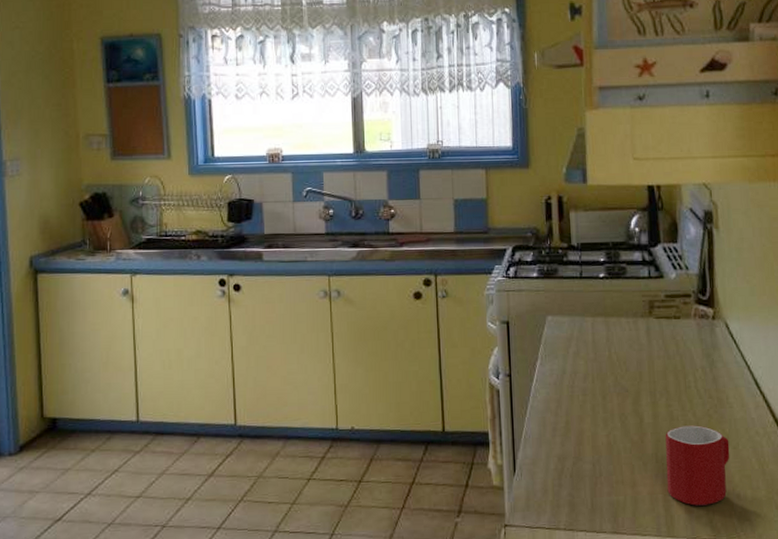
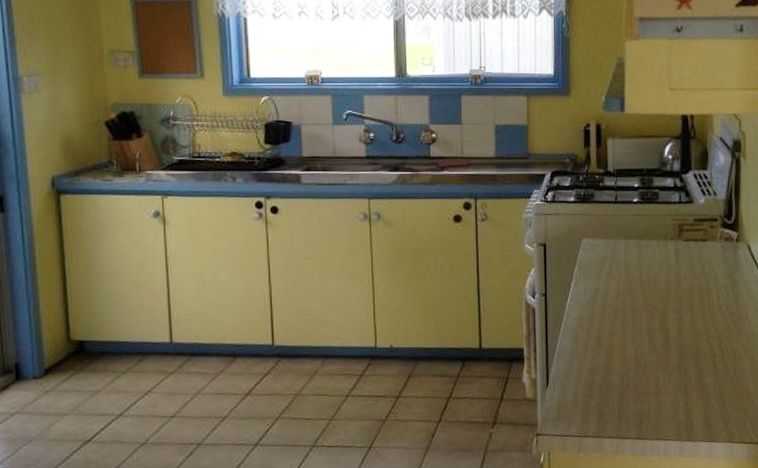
mug: present [665,425,730,506] -> none [688,339,746,412]

